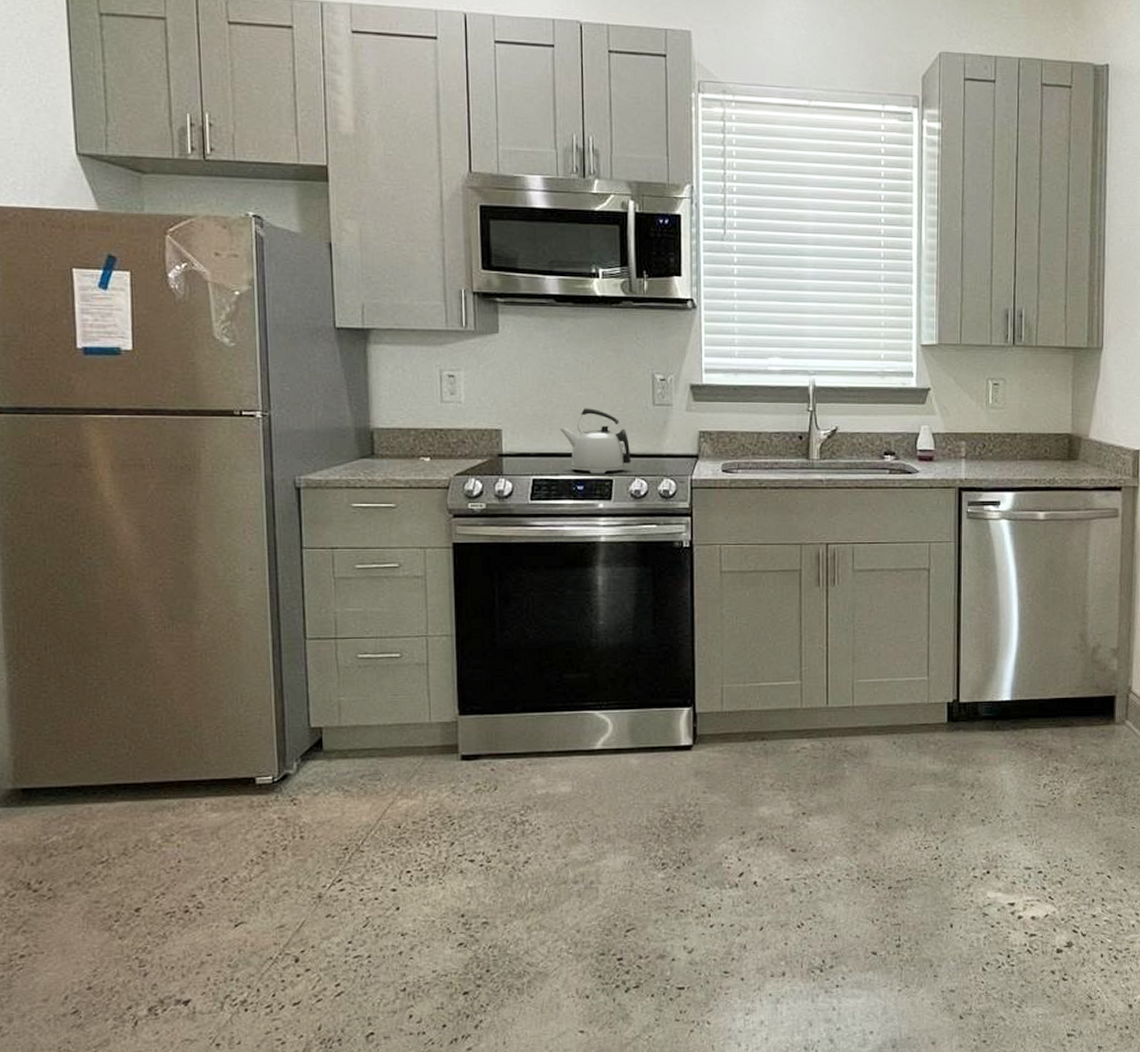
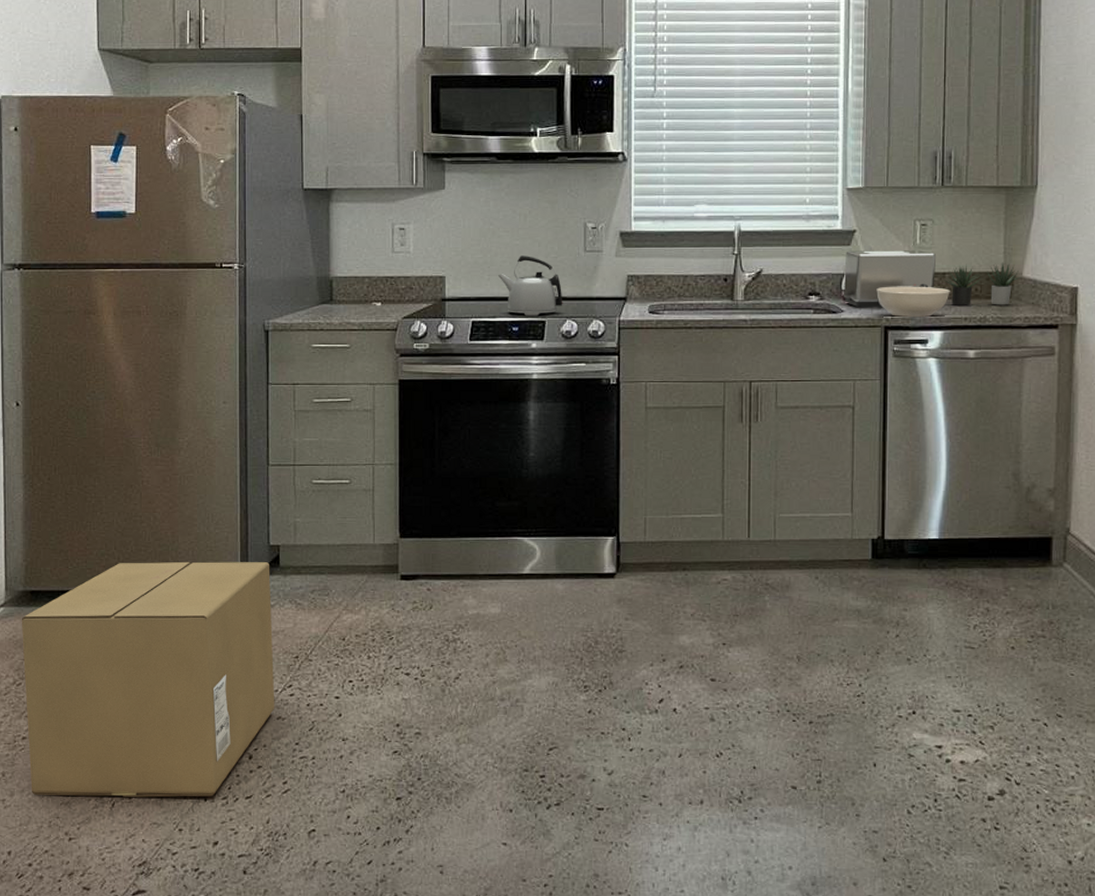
box: none [11,746,323,1020] -> present [21,561,275,798]
toaster: none [919,409,1008,469] -> present [844,250,937,308]
bowl: none [950,446,1021,479] -> present [876,286,950,318]
succulent plant: none [1015,424,1089,467] -> present [944,262,1022,305]

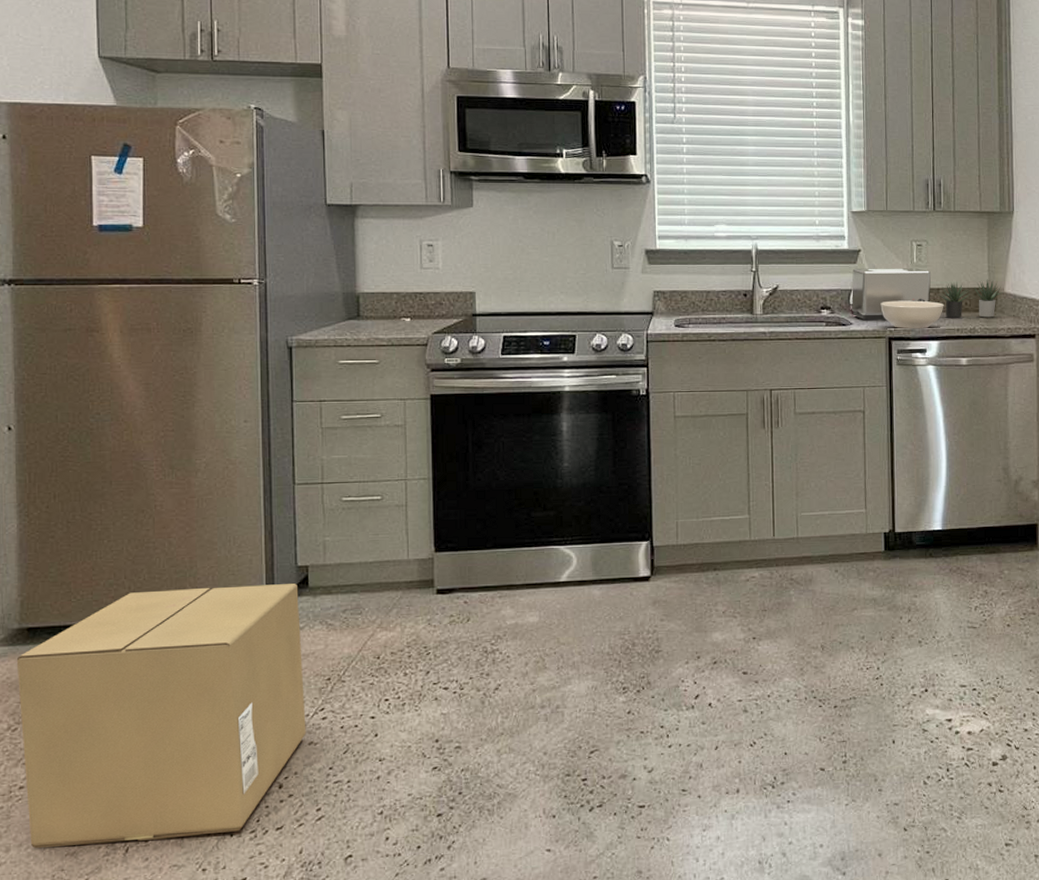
kettle: present [498,256,563,316] -> none [528,272,593,330]

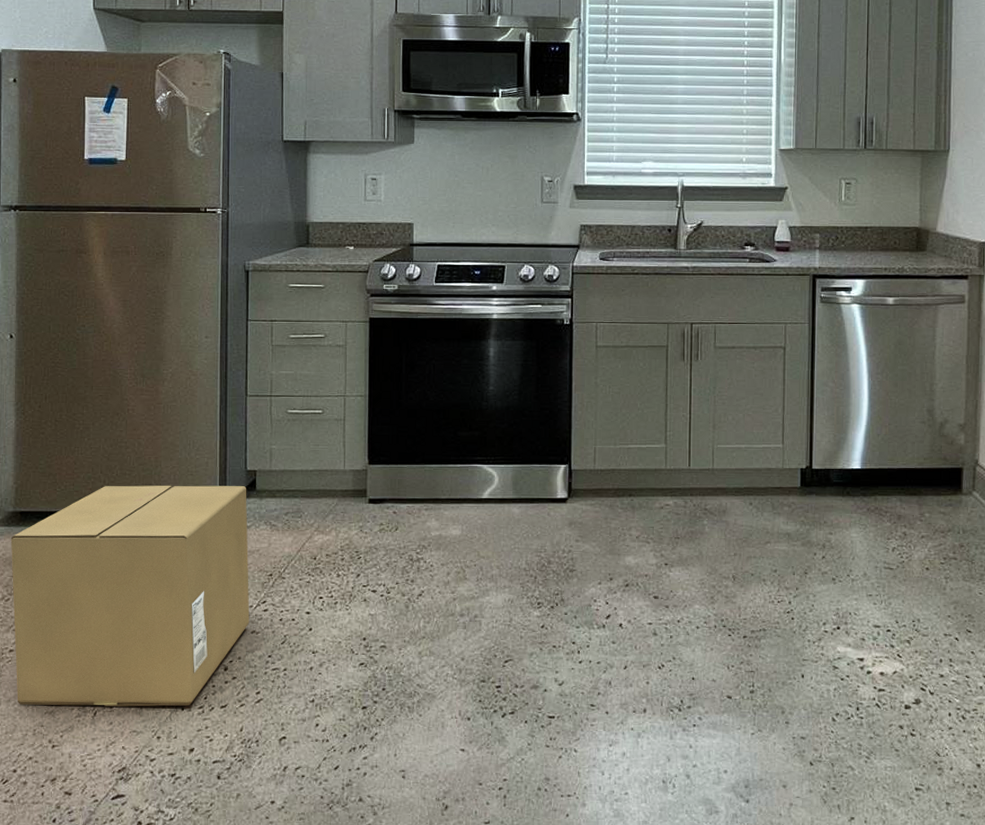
toaster: present [852,268,932,321] -> none [776,206,860,258]
bowl: present [880,300,944,329] -> none [806,238,872,268]
succulent plant: present [938,279,1004,318] -> none [866,218,936,257]

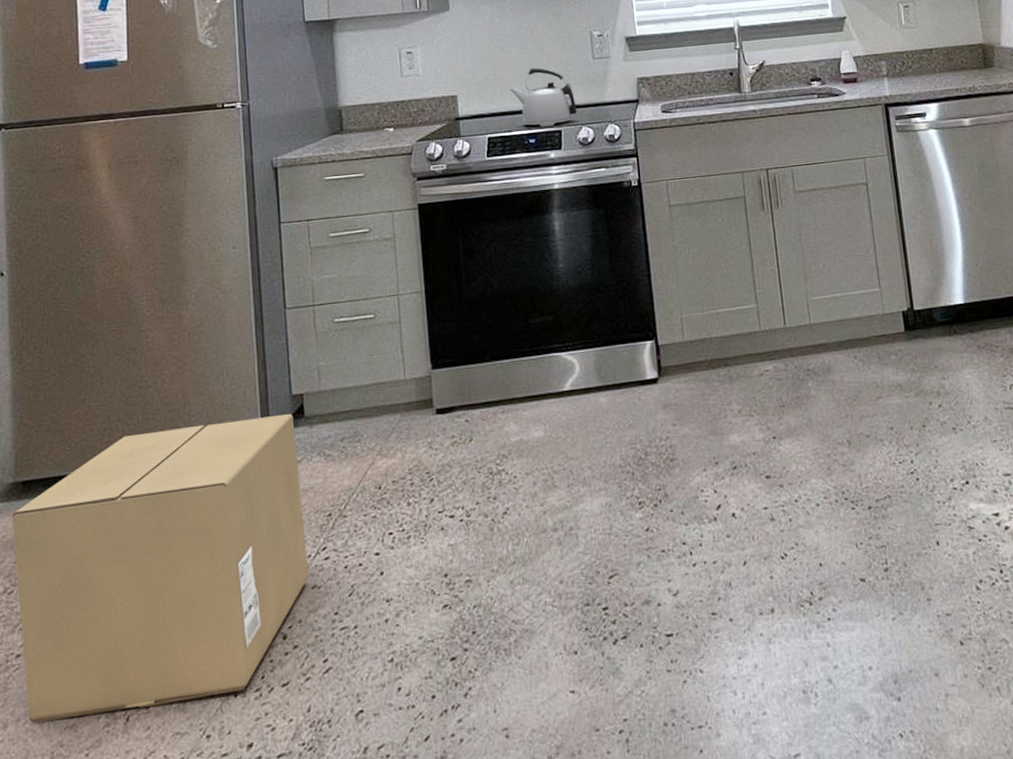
kettle: none [462,205,522,261] -> present [510,68,577,127]

